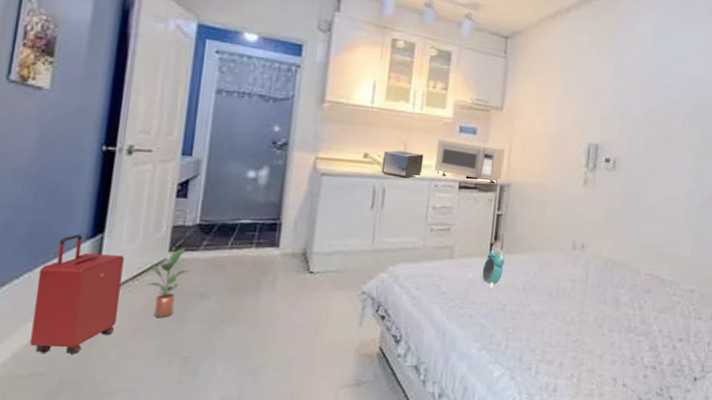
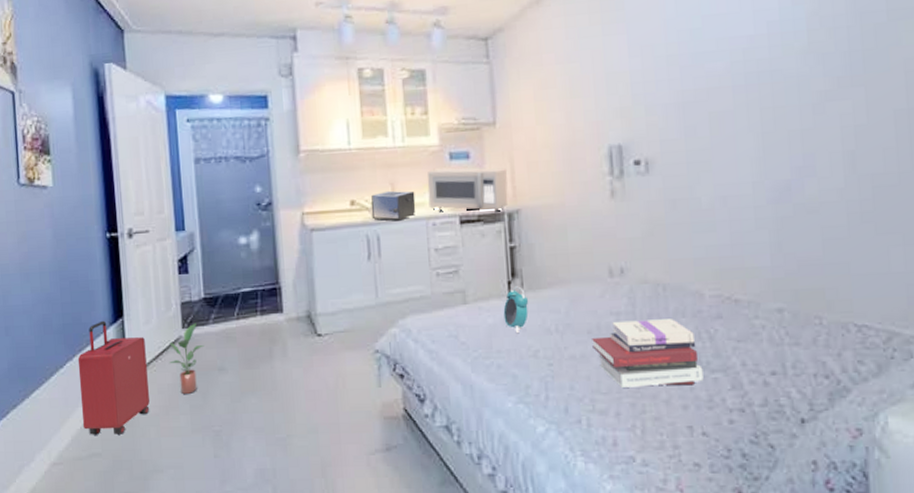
books: none [550,287,631,345] -> present [592,319,704,387]

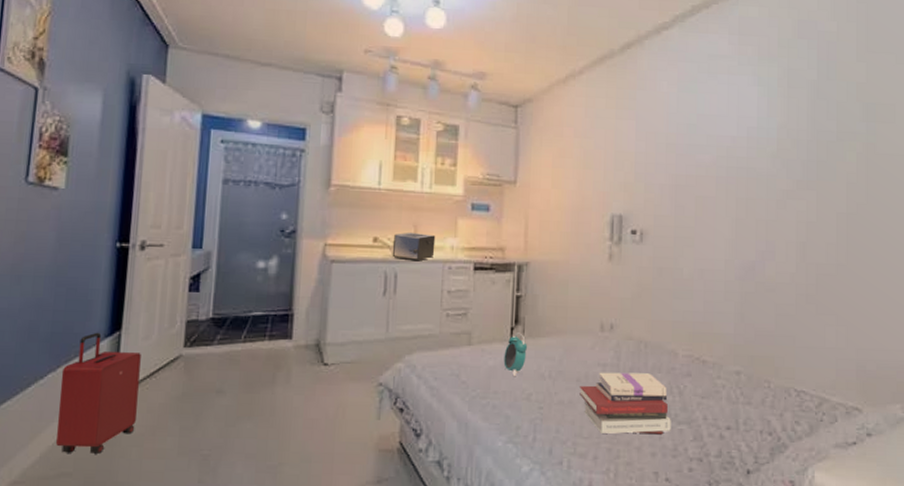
potted plant: present [169,323,204,394] -> none [164,342,205,415]
microwave: present [427,167,508,213] -> none [447,217,521,264]

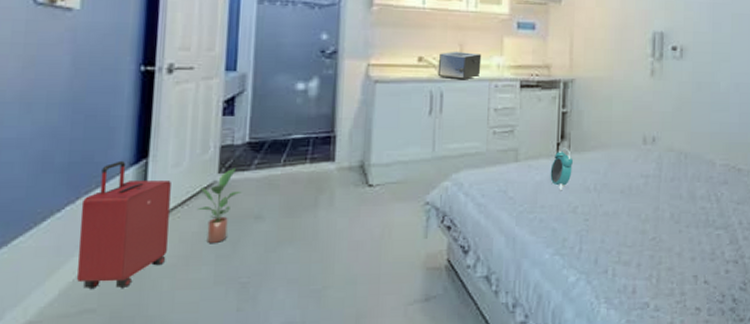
potted plant: none [164,342,205,415] -> present [198,168,242,243]
books: present [580,372,671,435] -> none [624,183,709,241]

